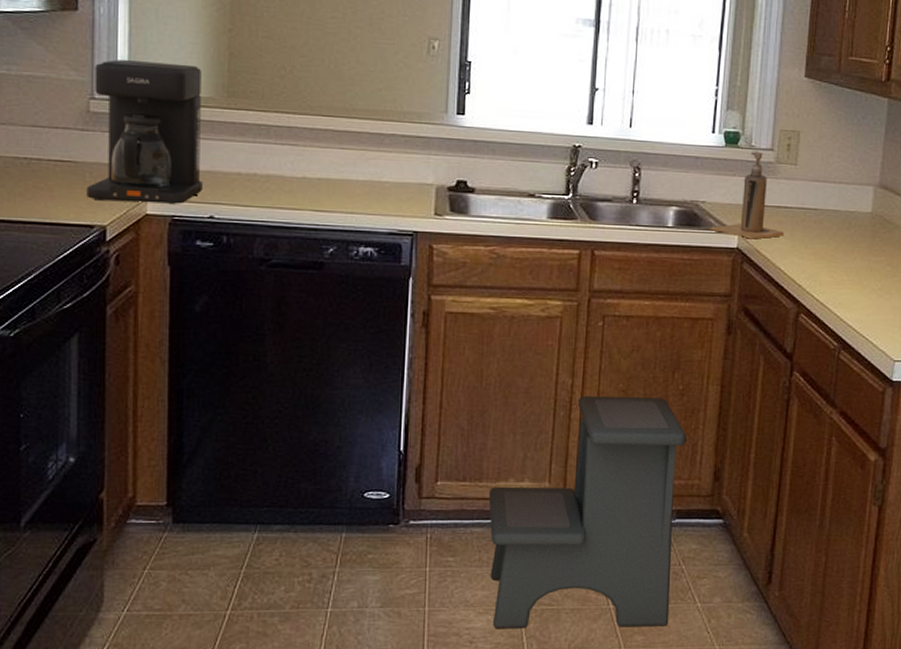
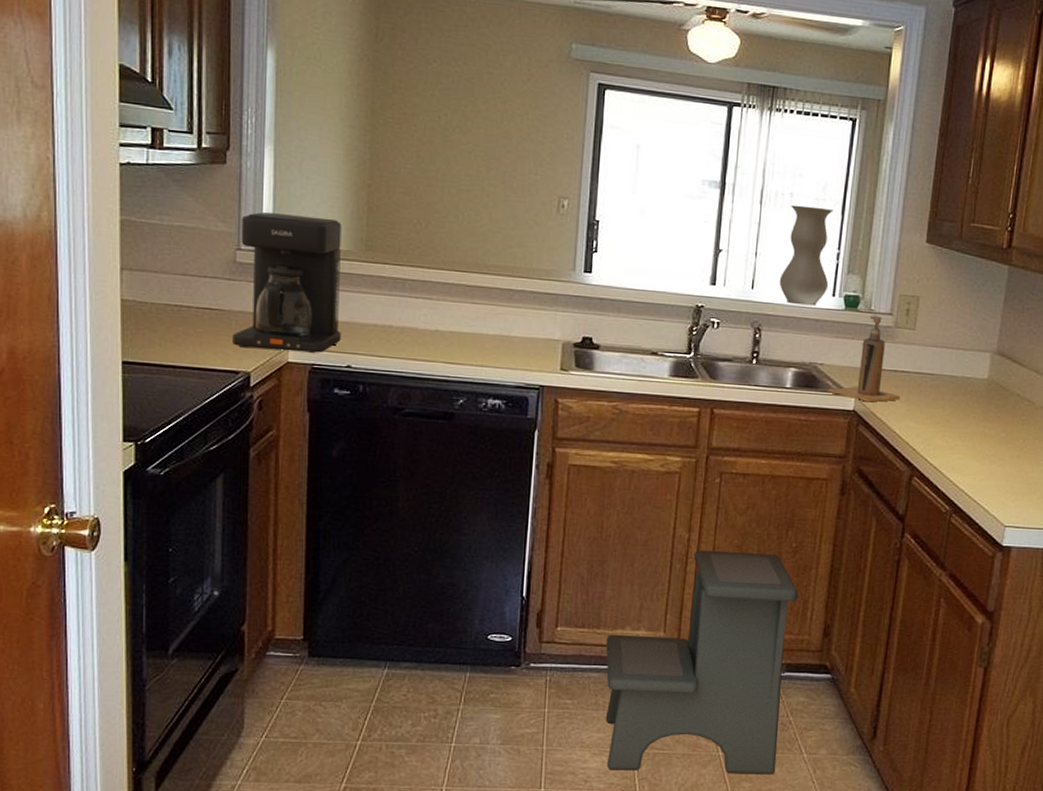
vase: none [657,41,710,144] -> present [779,204,833,306]

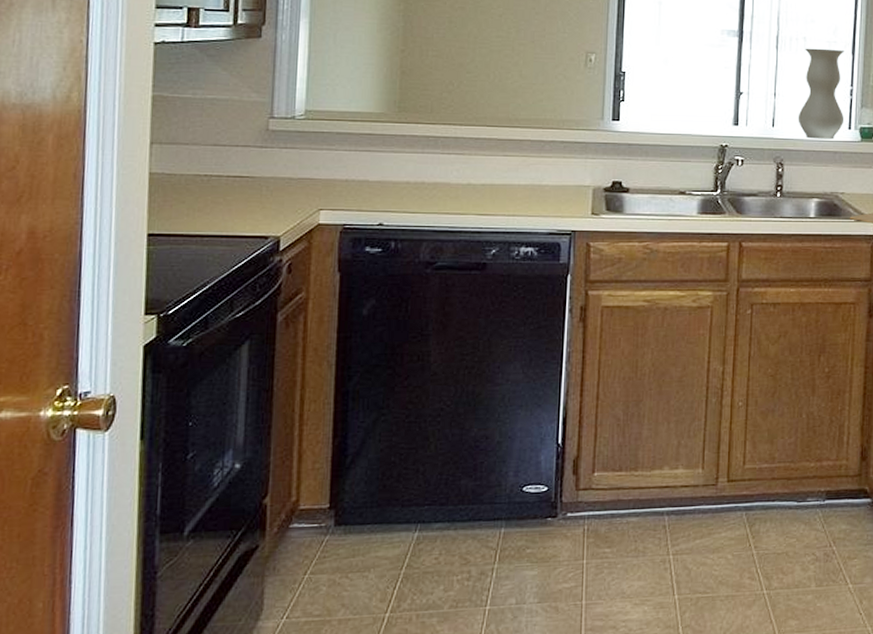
coffee maker: present [232,212,342,354] -> none [263,81,375,215]
step stool: present [605,549,798,775] -> none [644,381,834,620]

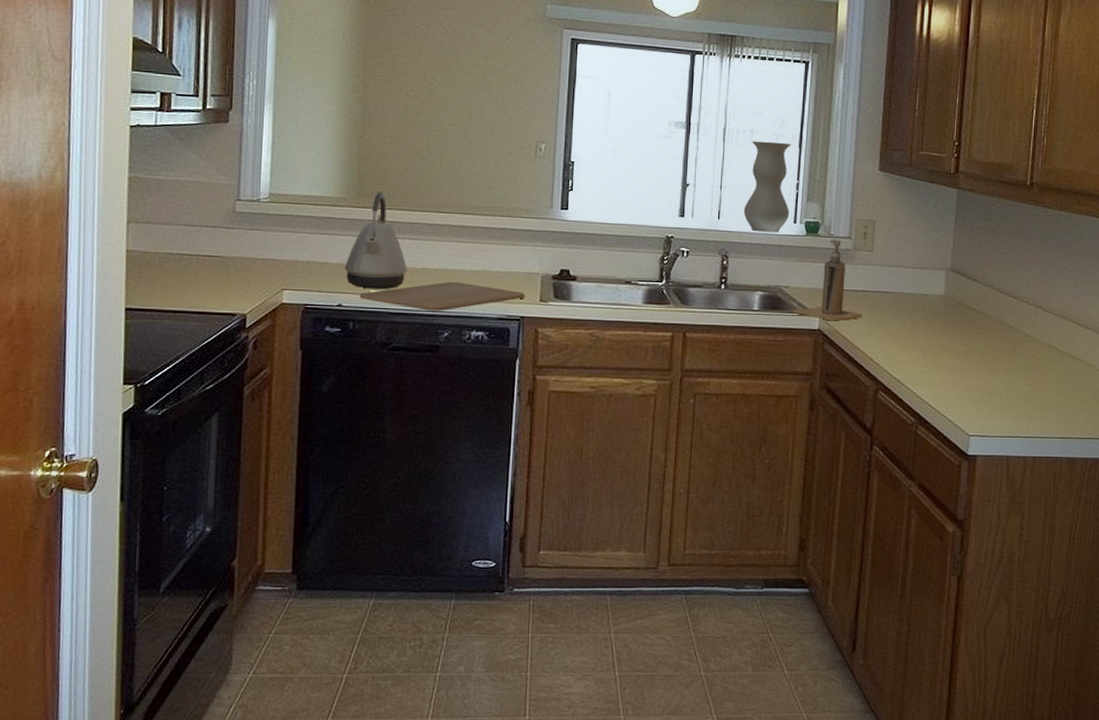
kettle: none [385,107,453,207] -> present [344,192,408,289]
chopping board: none [401,197,576,228] -> present [359,281,525,311]

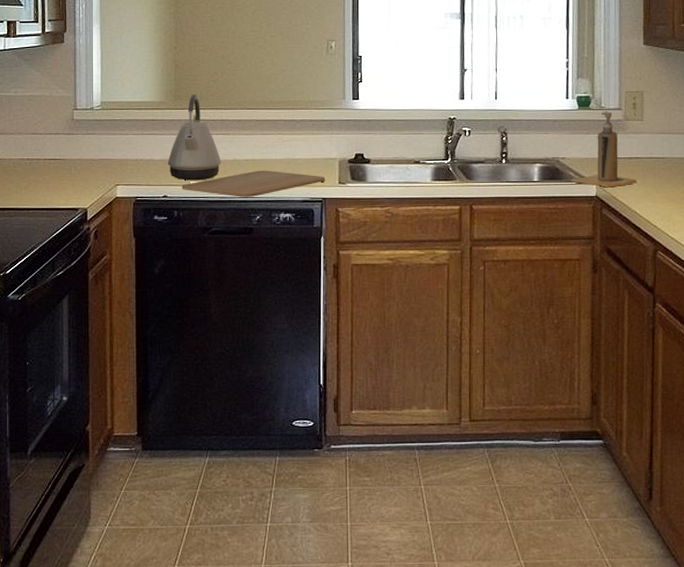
vase: present [743,140,791,233] -> none [518,25,562,109]

